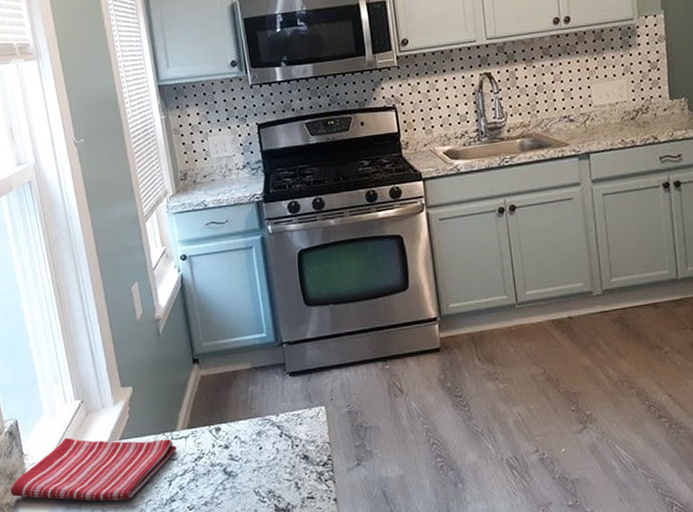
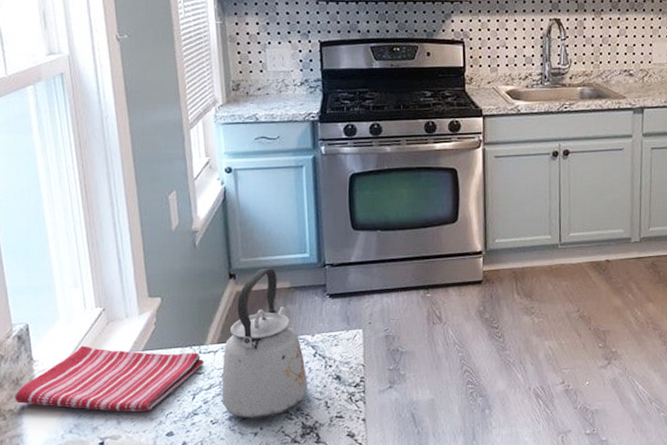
kettle: none [194,351,278,504] -> present [221,268,308,419]

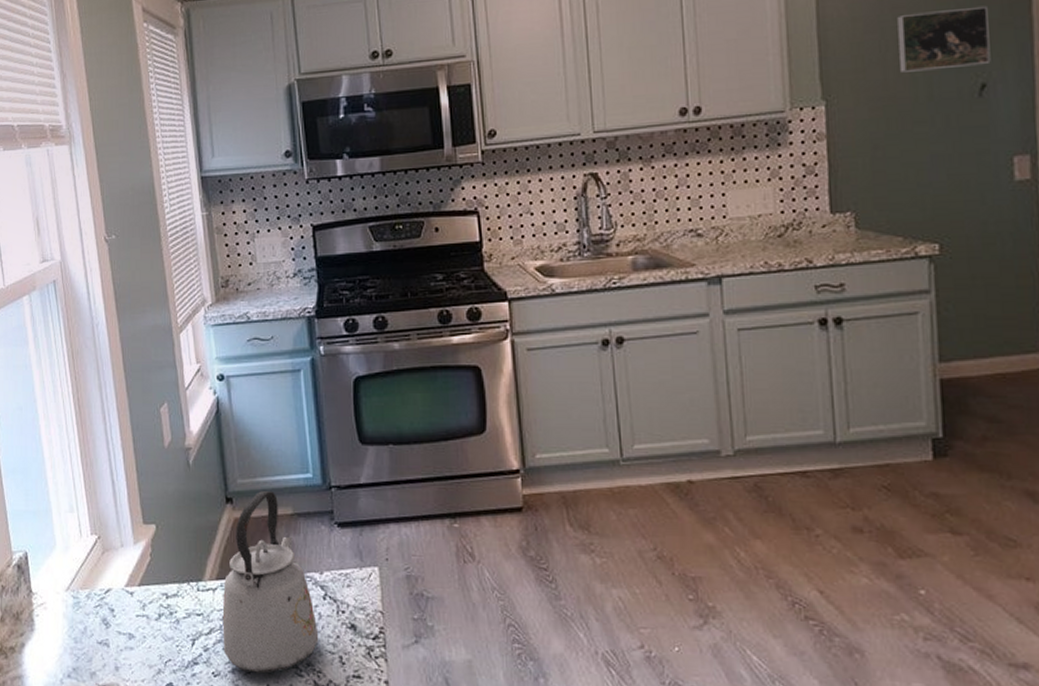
dish towel: present [15,345,204,411] -> none [15,577,203,657]

